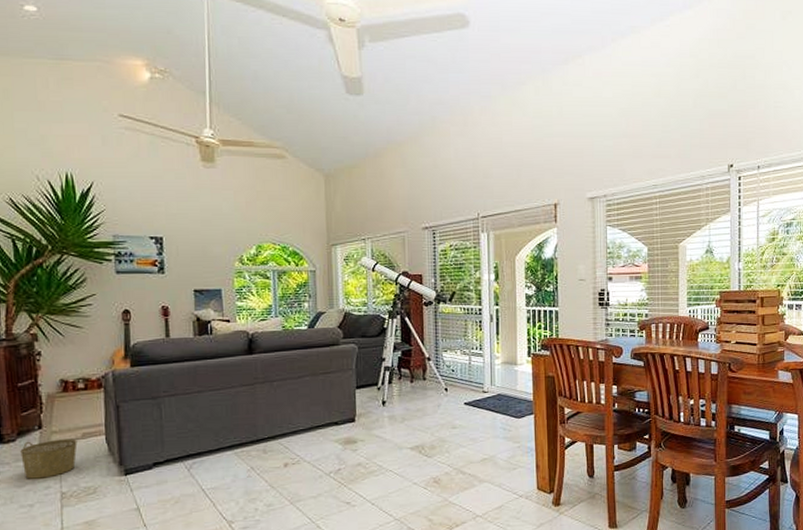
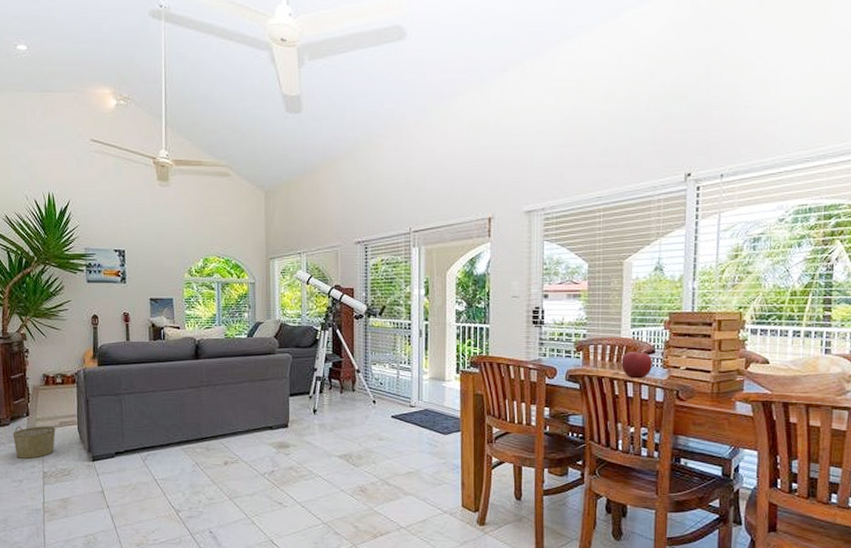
fruit: none [680,325,708,354] -> present [621,348,654,379]

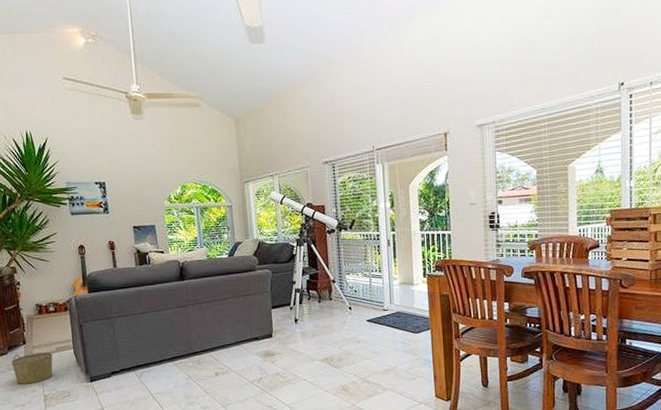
fruit: present [621,348,654,379] -> none [570,244,599,272]

